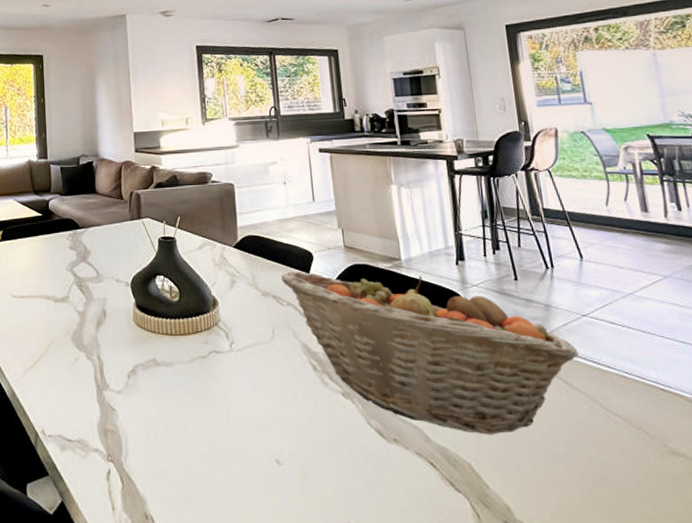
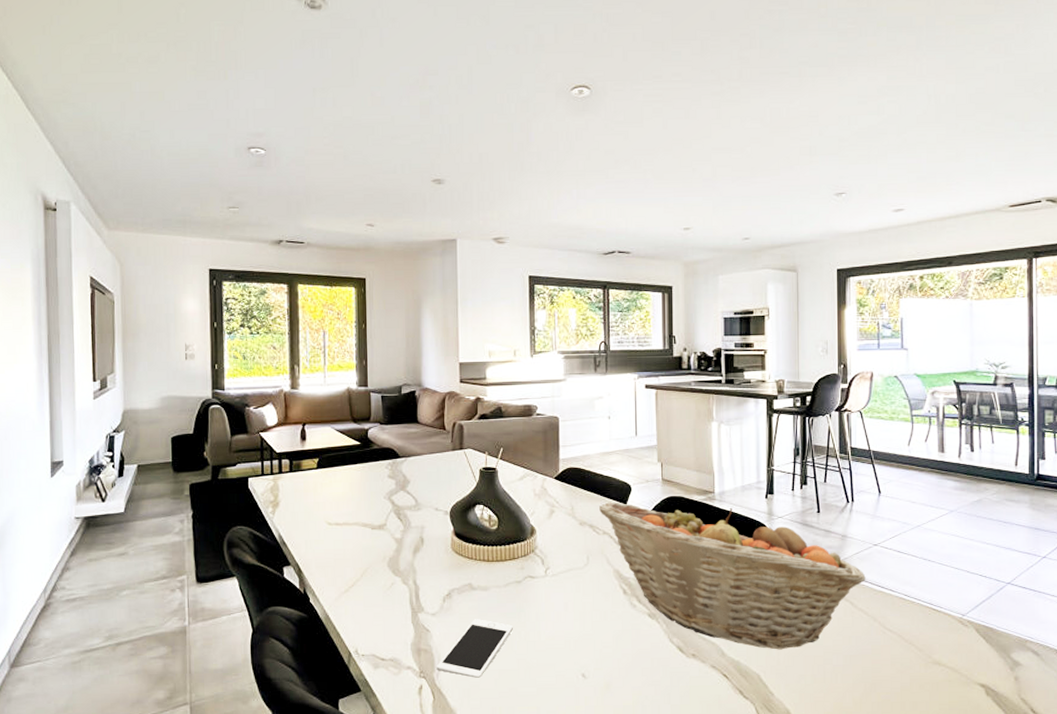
cell phone: none [124,397,201,462] -> present [436,619,513,678]

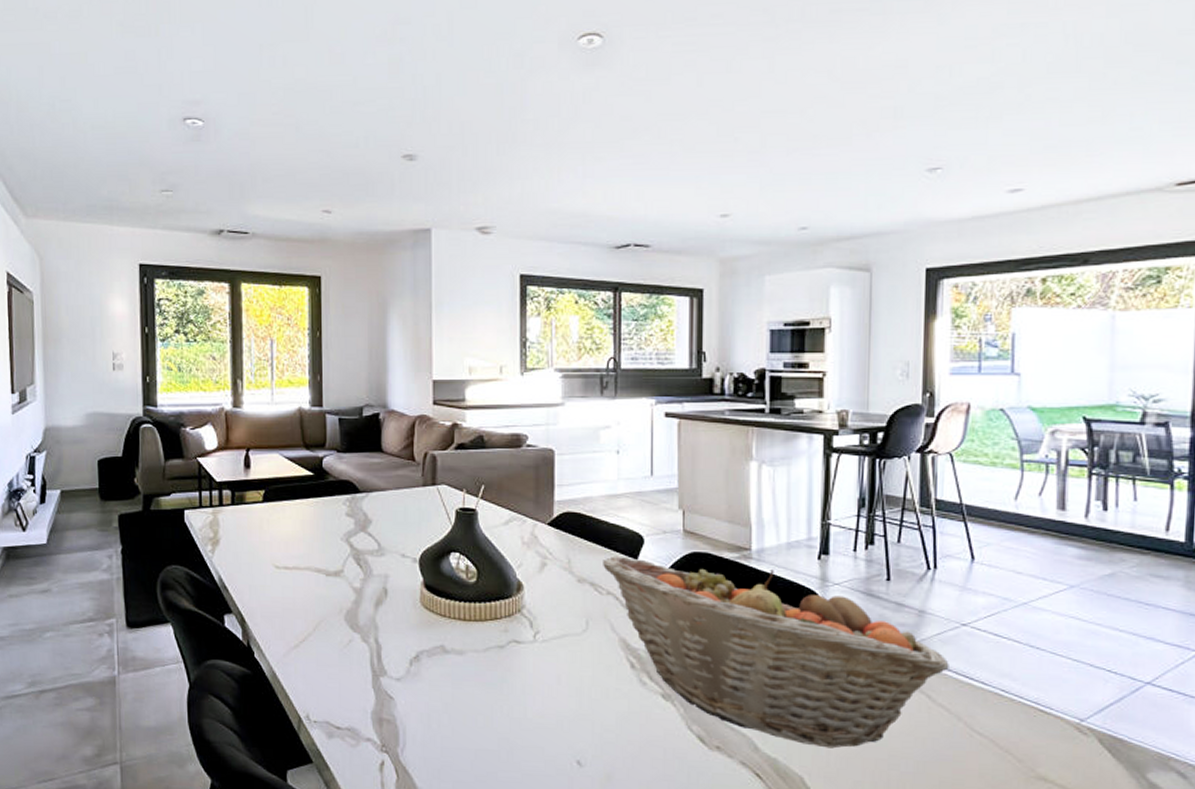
cell phone: present [436,619,513,678] -> none [401,687,493,757]

